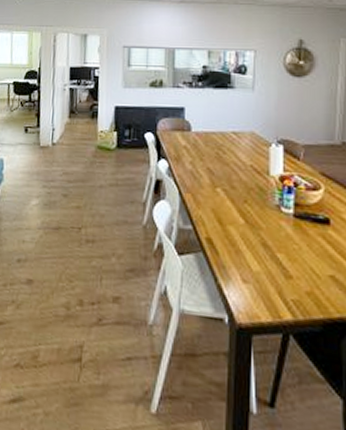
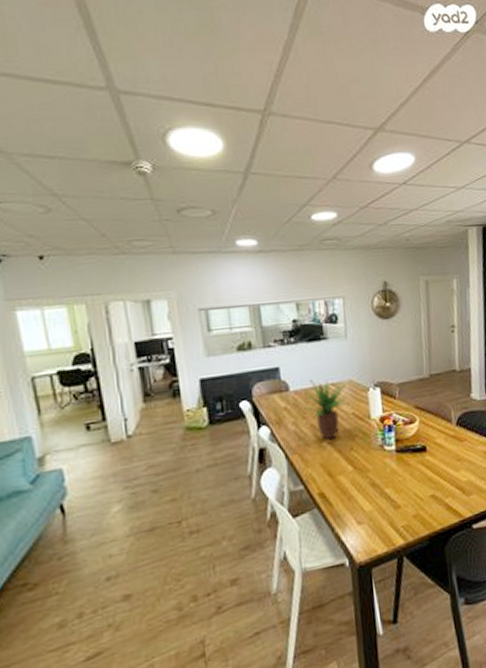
potted plant: none [202,125,249,187] -> present [303,380,350,440]

